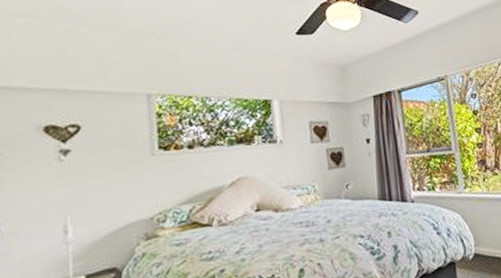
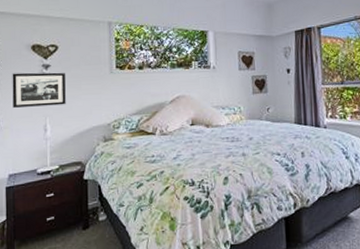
picture frame: none [17,158,93,207] -> present [12,72,66,108]

